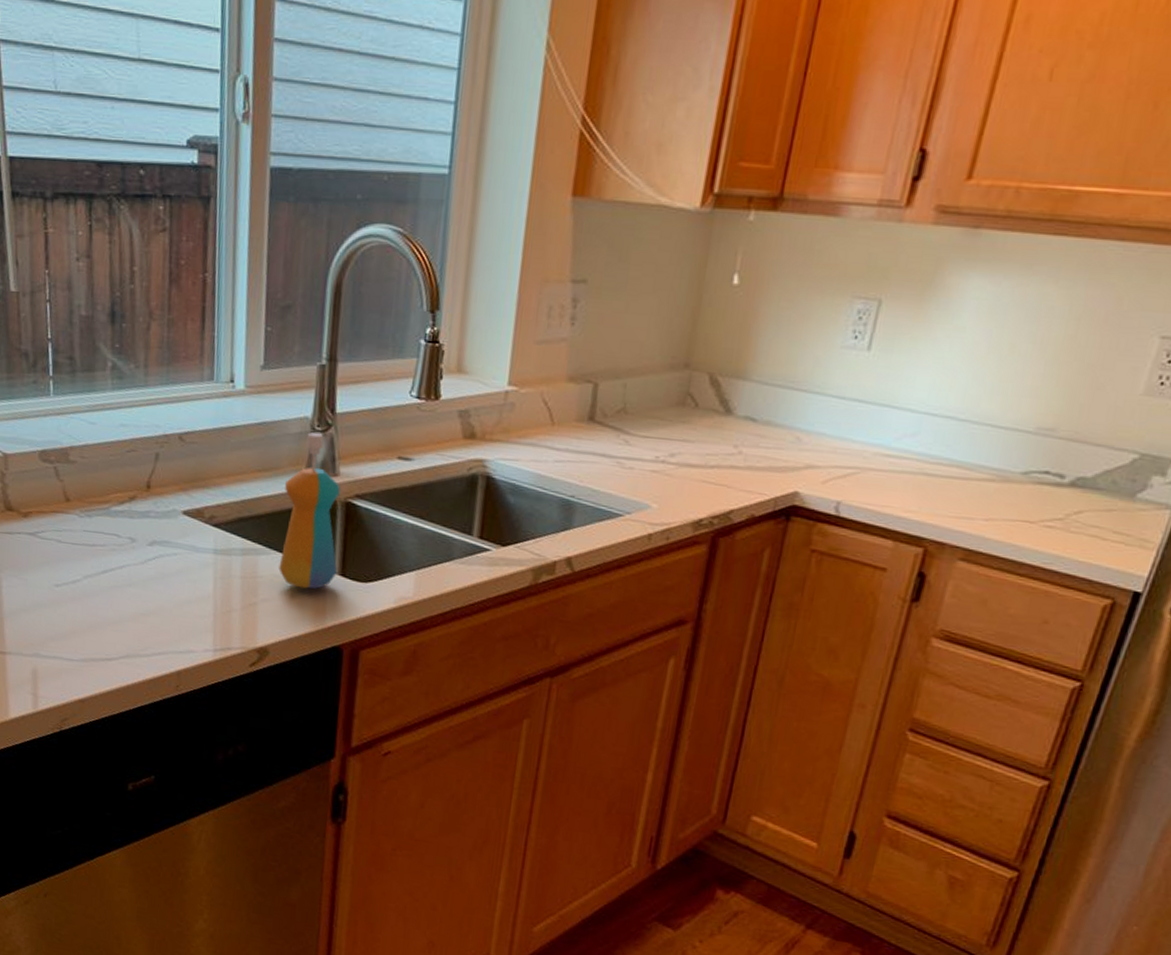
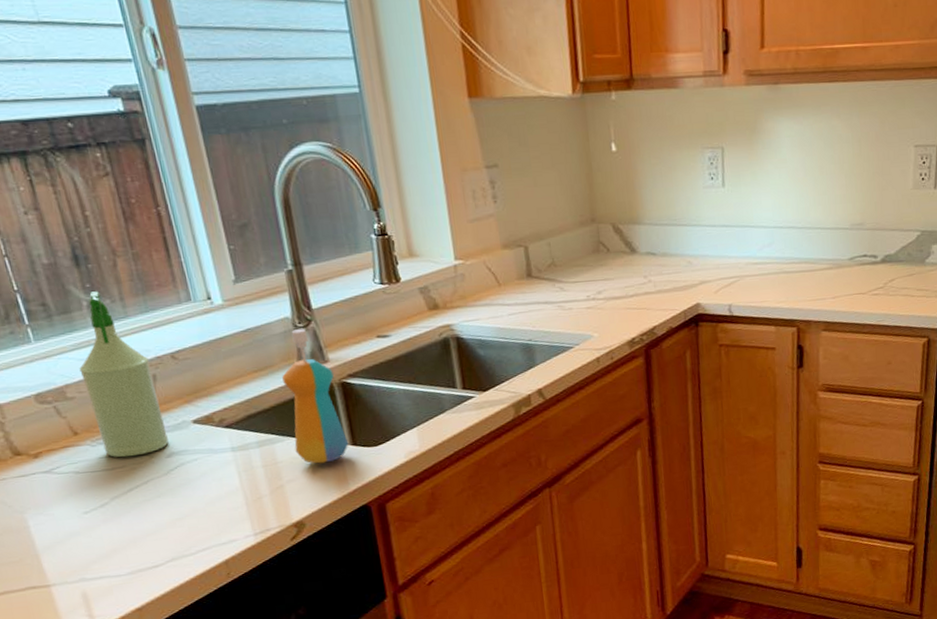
spray bottle: none [87,353,156,537] -> present [79,291,169,458]

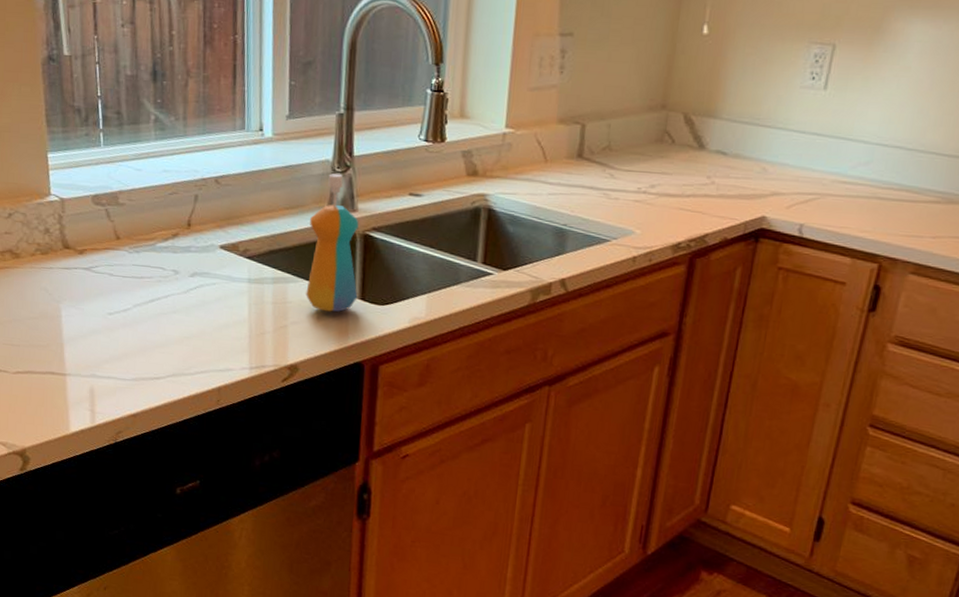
spray bottle: present [79,291,169,458] -> none [134,107,195,270]

